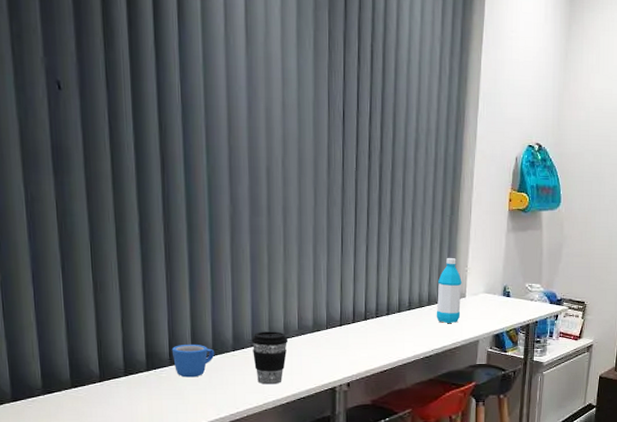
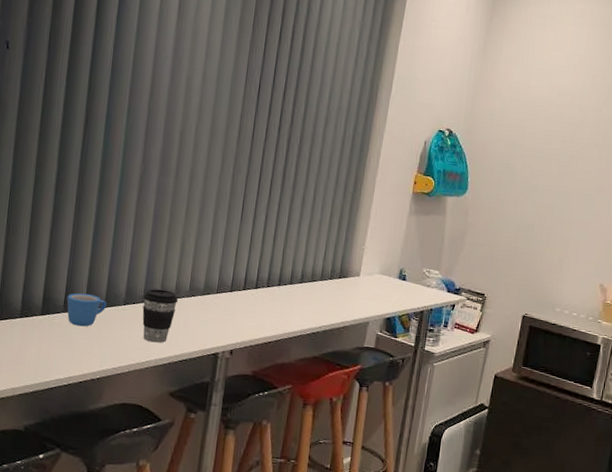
water bottle: present [436,257,462,324] -> none [327,234,358,302]

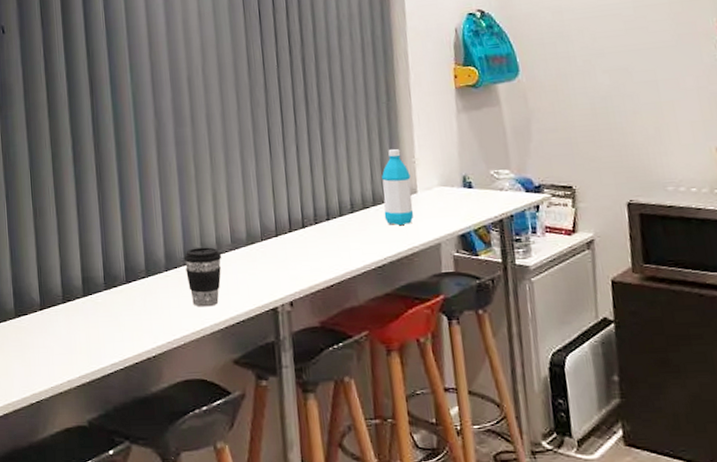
mug: present [67,293,107,327] -> none [106,265,148,303]
water bottle: none [327,234,358,302] -> present [382,148,414,226]

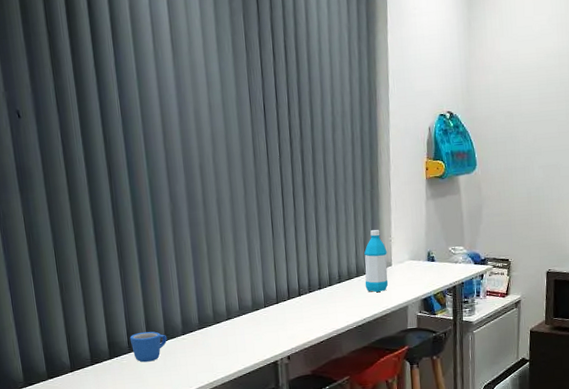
mug: none [106,265,148,303] -> present [129,331,167,363]
coffee cup: present [183,247,222,307] -> none [198,314,231,364]

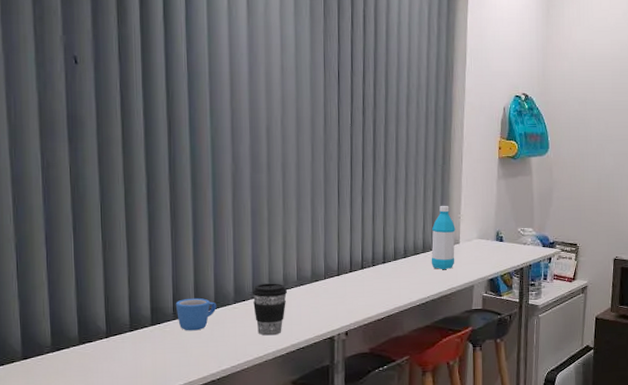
coffee cup: none [198,314,231,364] -> present [252,283,288,336]

